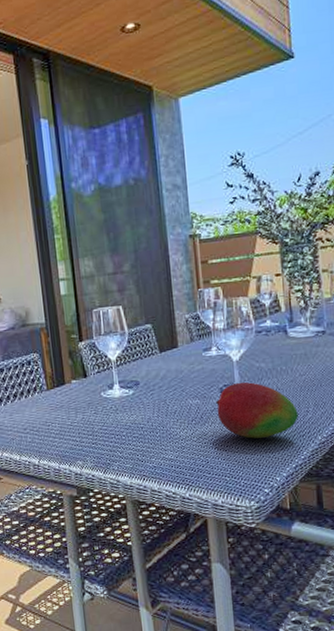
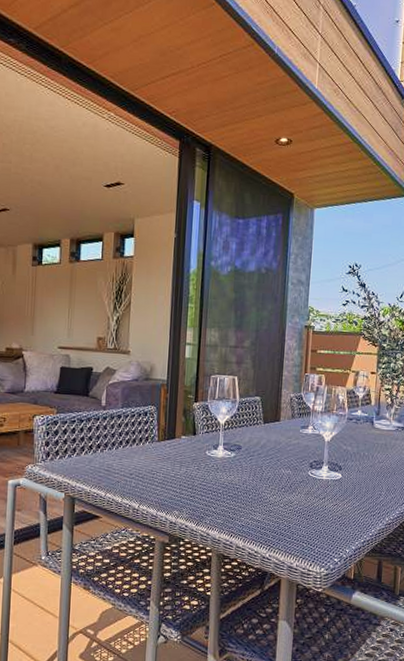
fruit: present [216,382,298,439] -> none [304,460,372,513]

